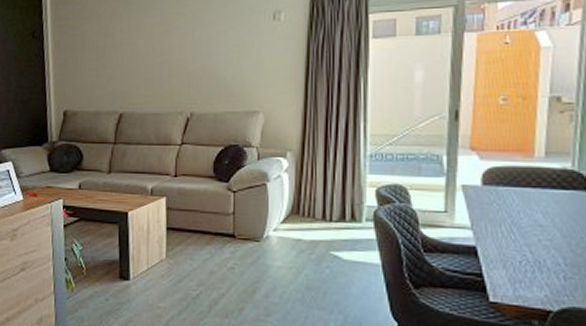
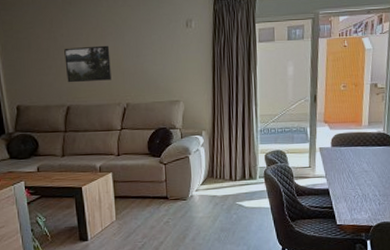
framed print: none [122,42,175,86] -> present [64,45,111,83]

